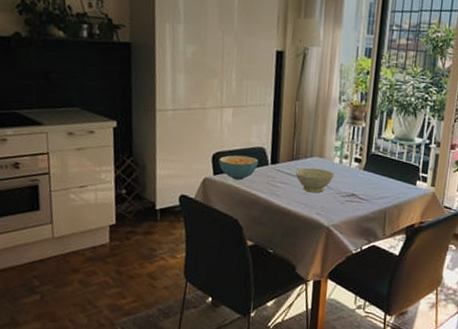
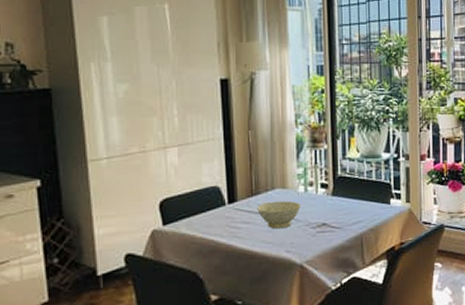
cereal bowl: present [218,155,259,181] -> none [167,198,214,228]

